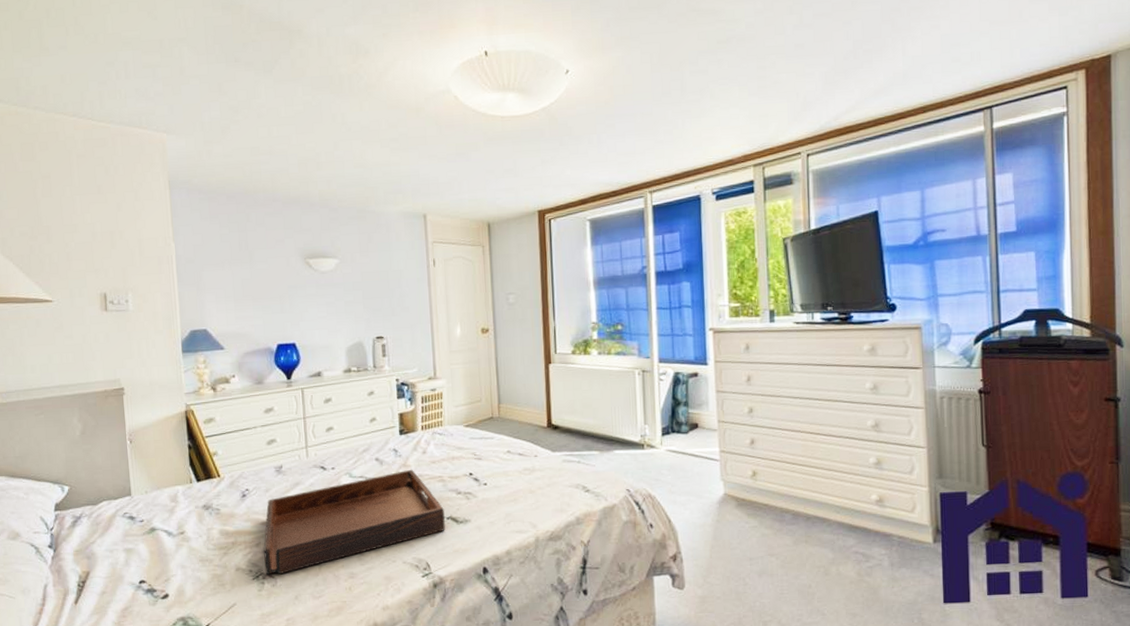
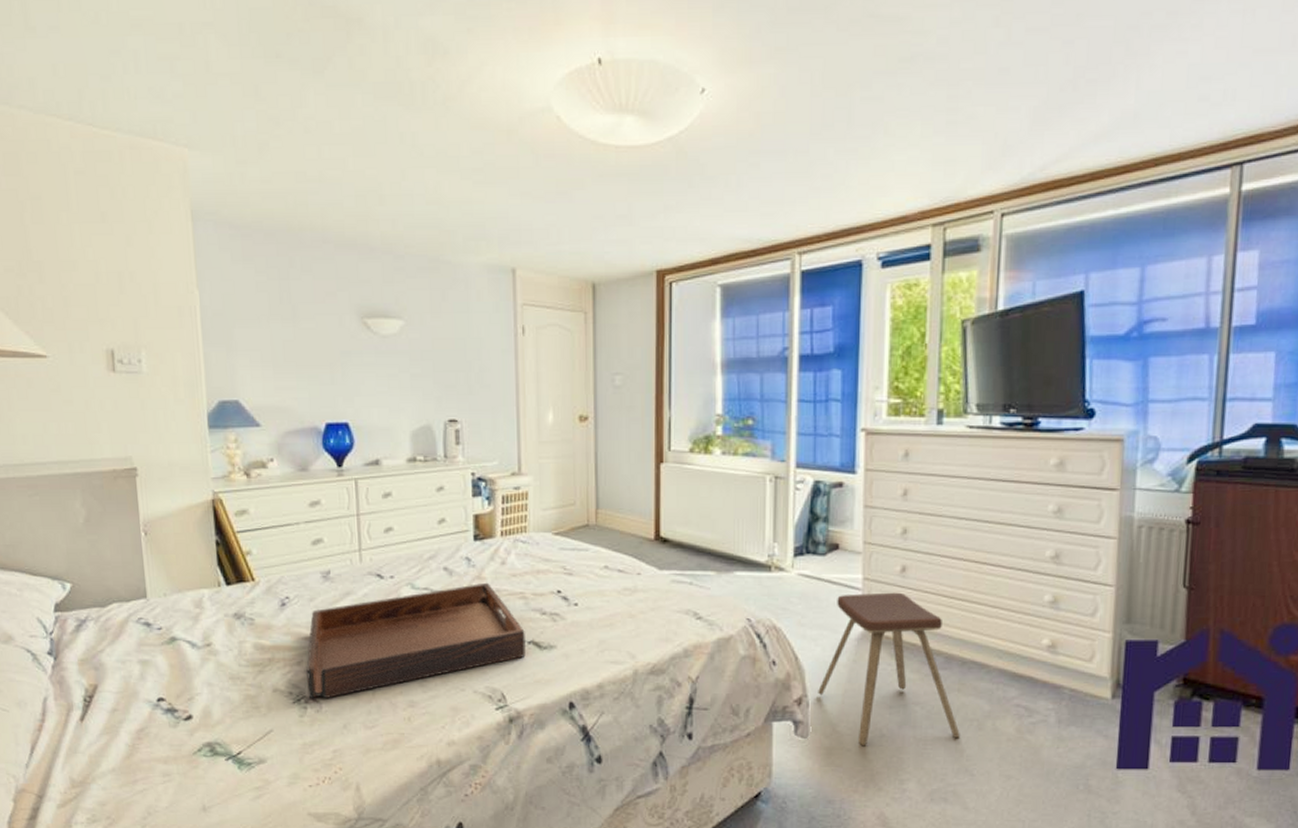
music stool: none [689,461,810,594] -> present [818,592,960,746]

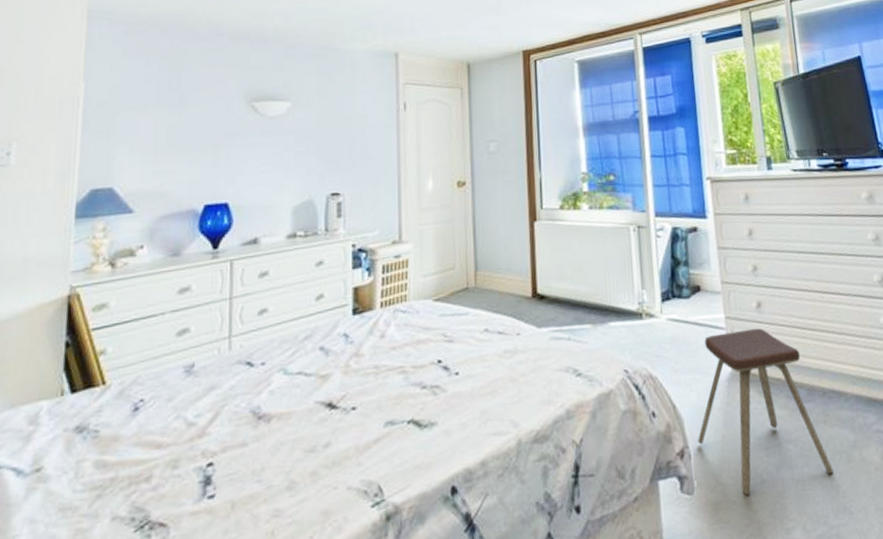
serving tray: present [306,582,526,698] -> none [154,359,405,523]

